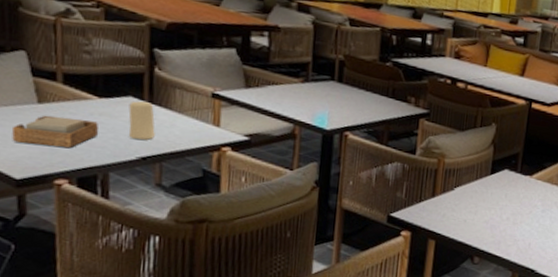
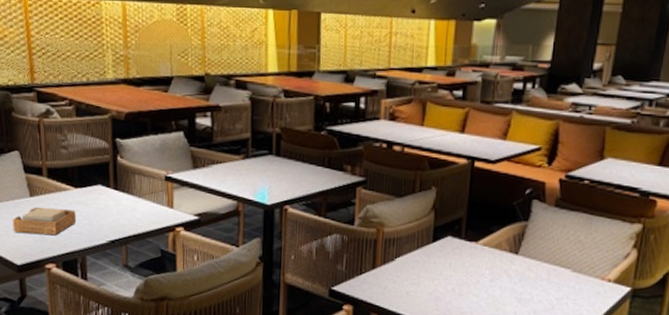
candle: present [128,100,155,140] -> none [98,188,121,225]

